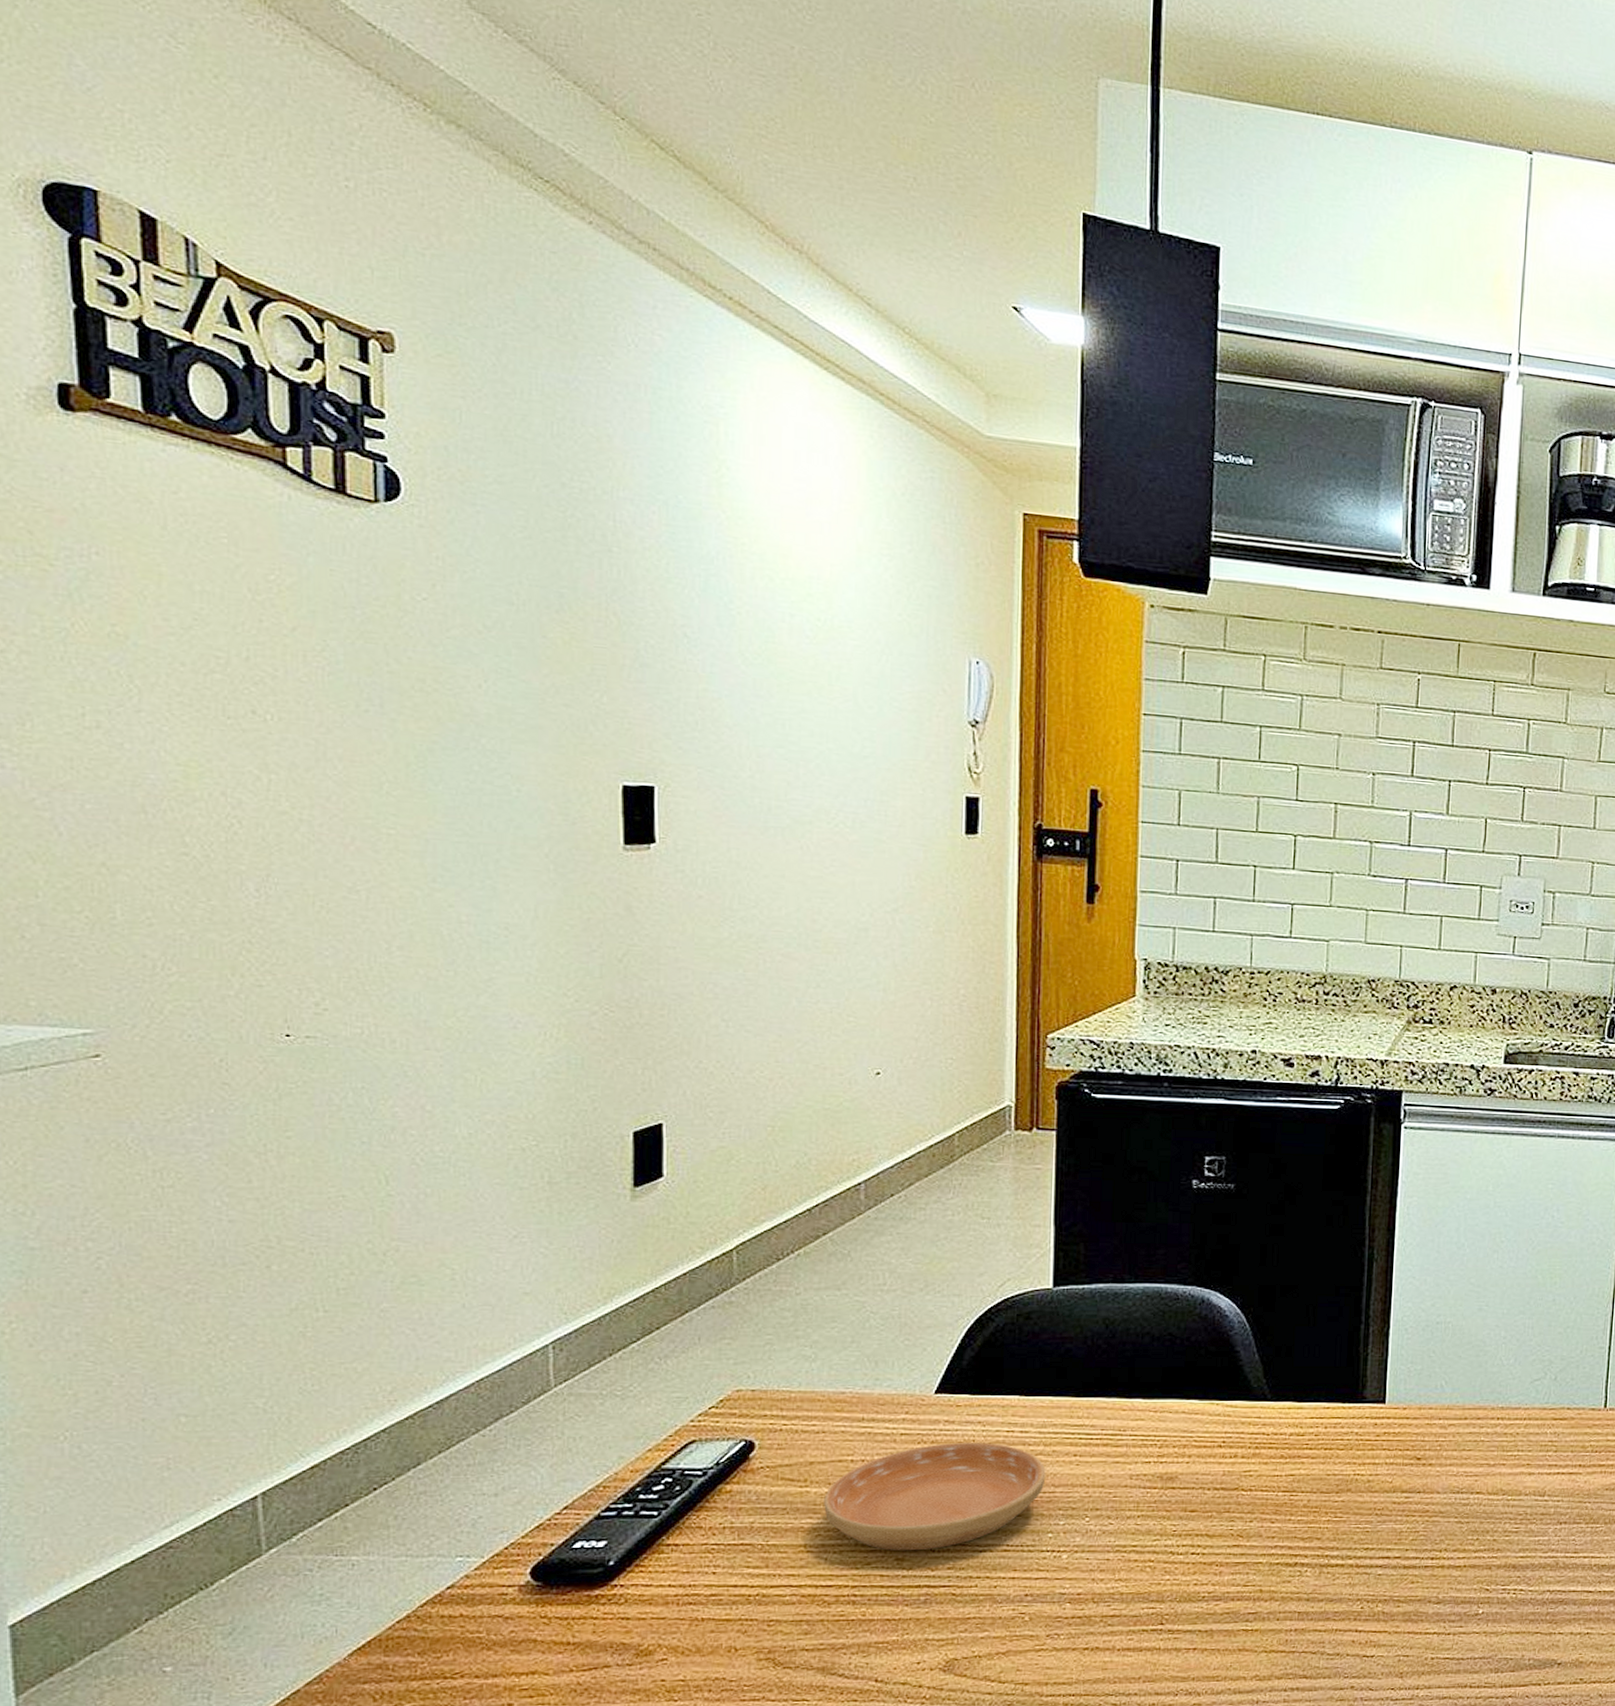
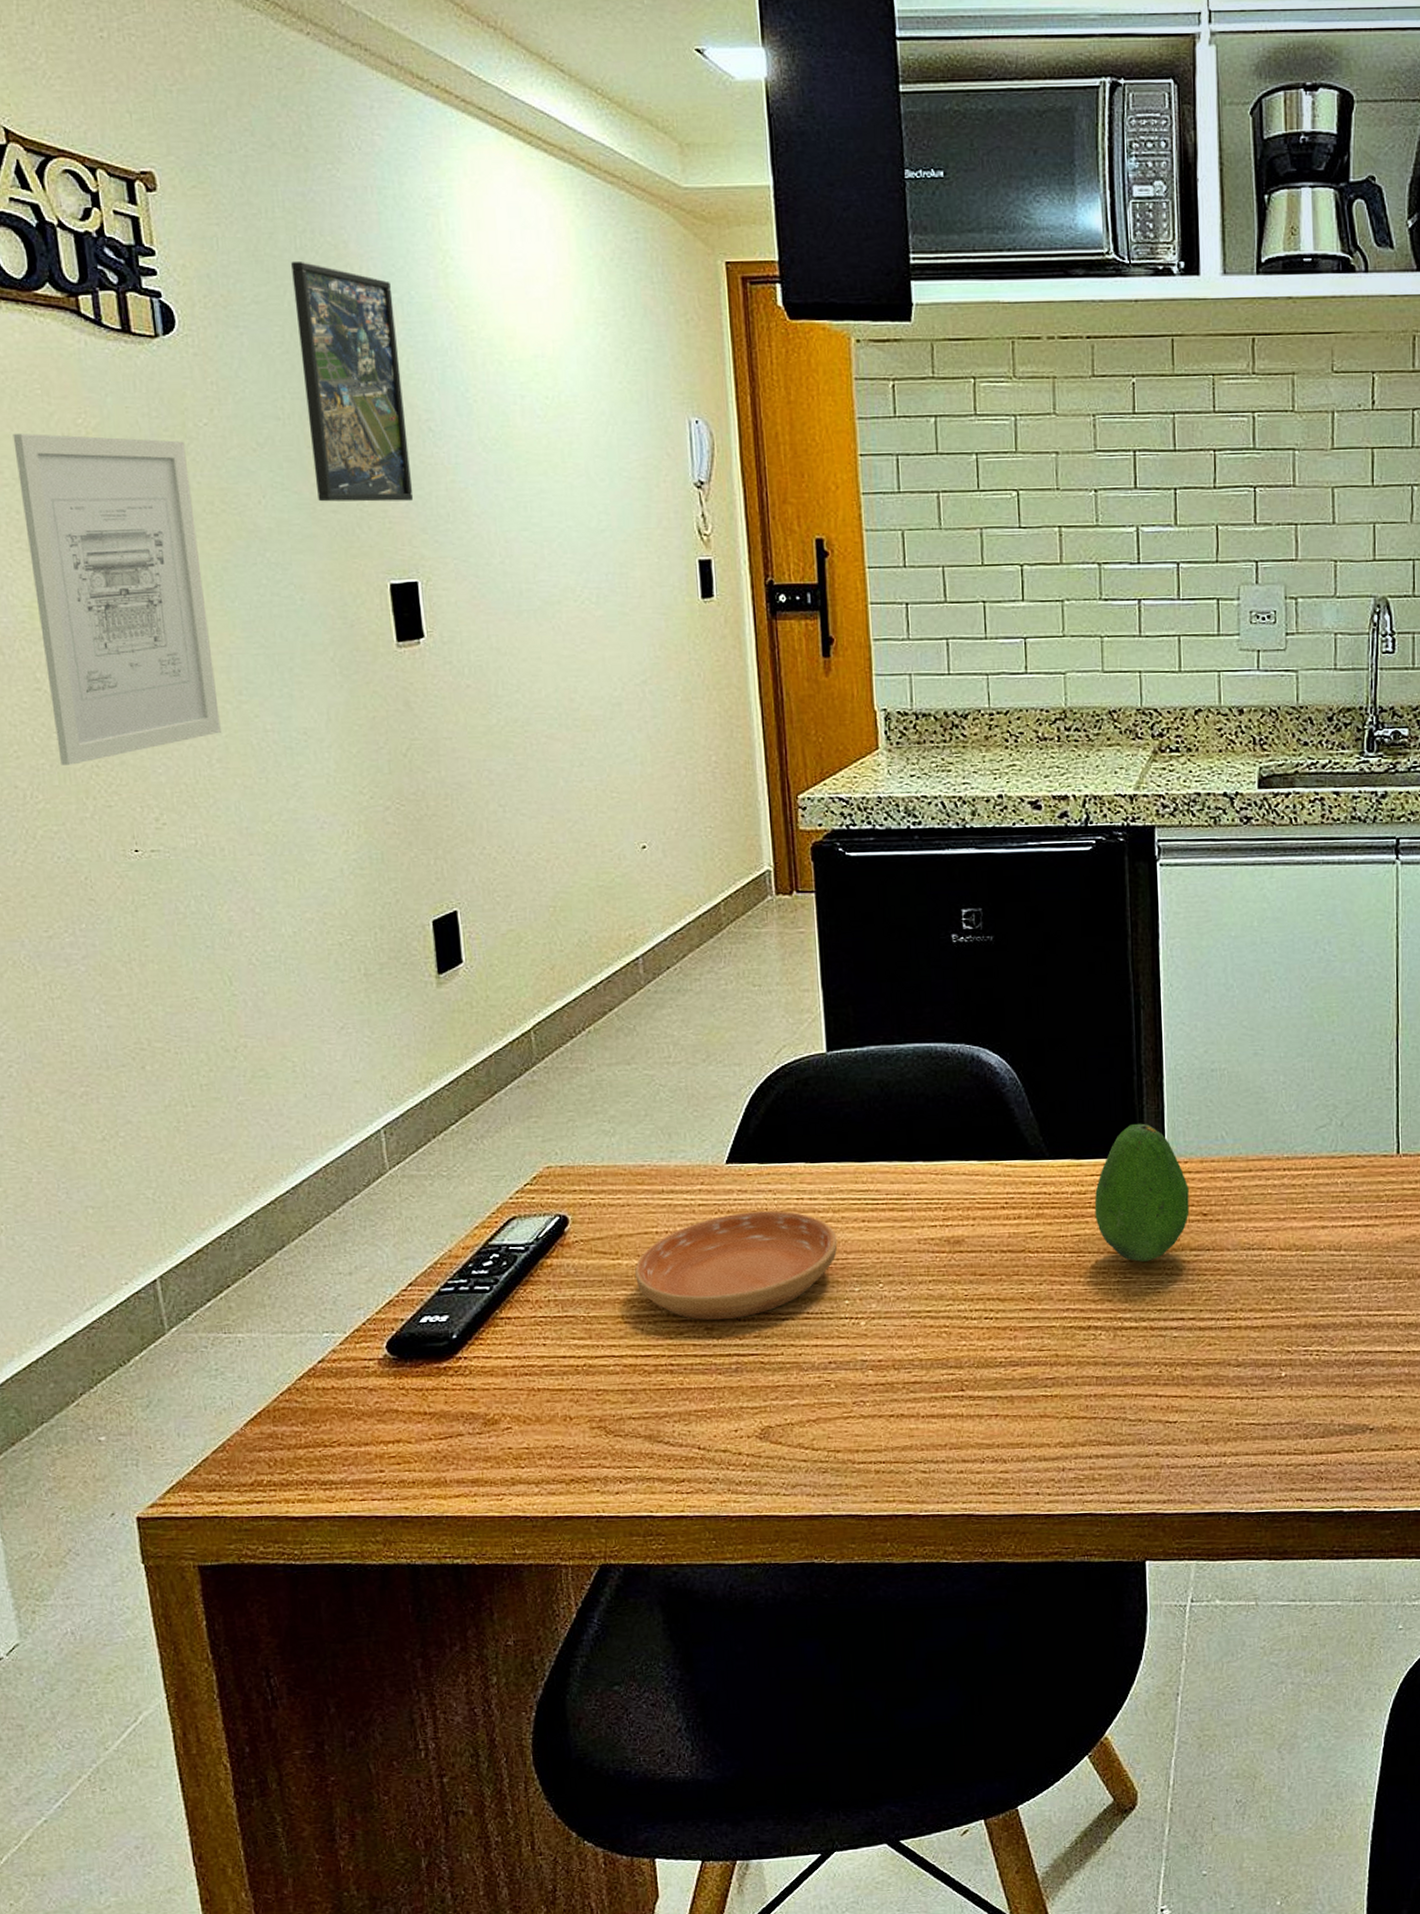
wall art: none [186,581,406,938] -> present [13,434,221,765]
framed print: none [544,448,659,704] -> present [291,262,414,502]
fruit: none [1311,1370,1405,1502] -> present [1094,1123,1190,1262]

